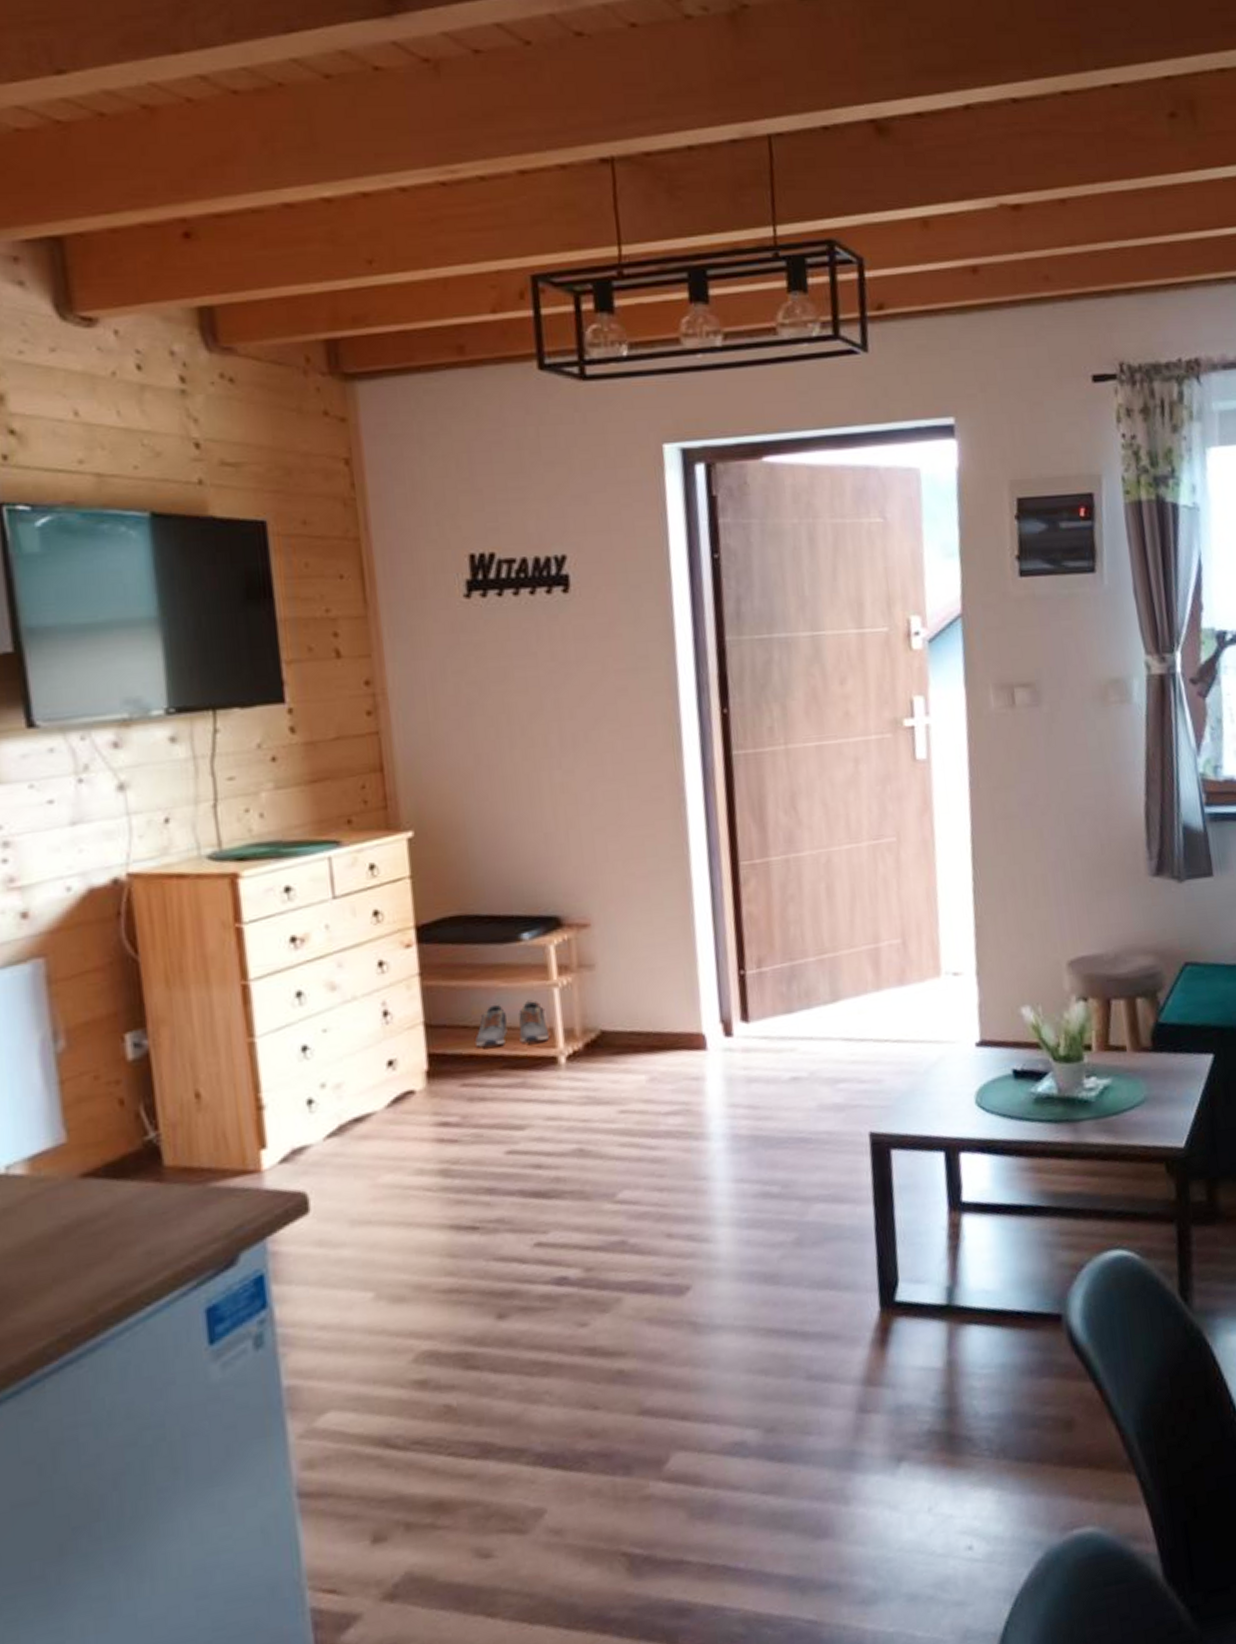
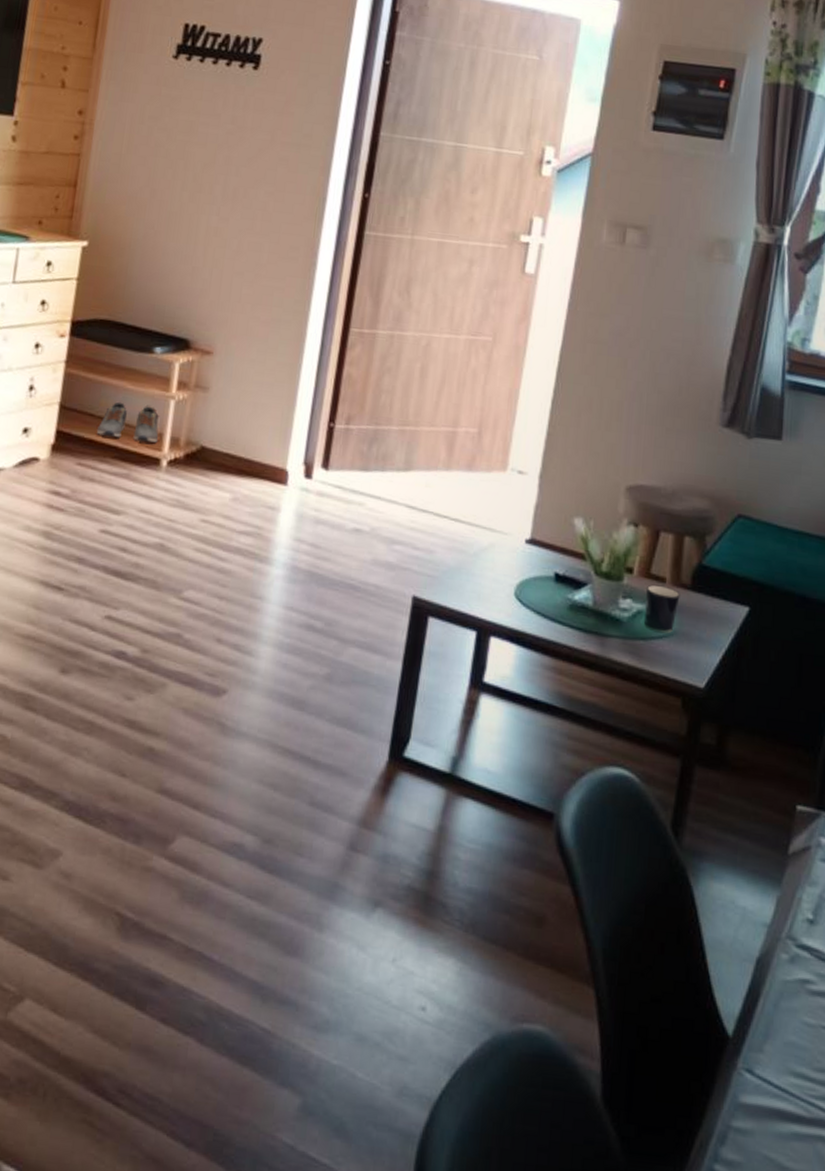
mug: none [1108,1054,1144,1104] -> present [644,584,680,634]

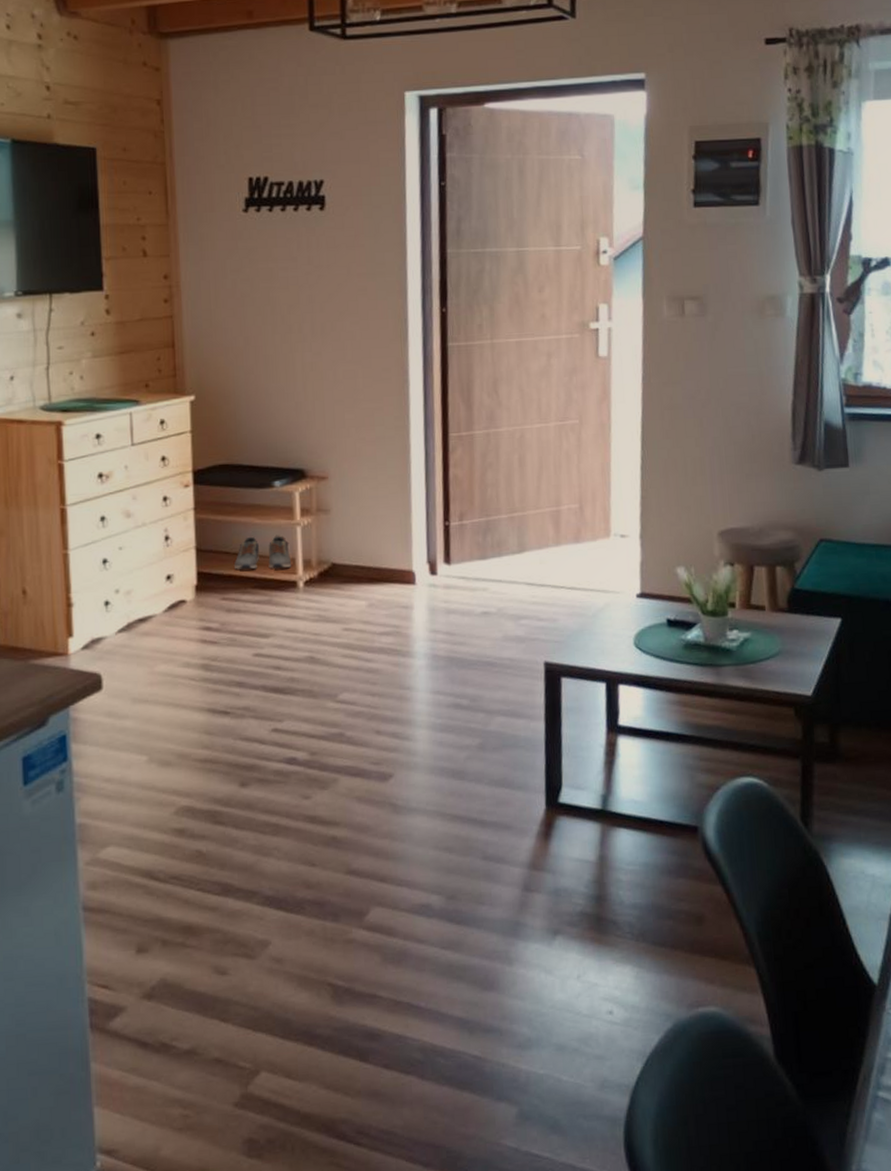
mug: present [644,584,680,634] -> none [749,613,780,655]

